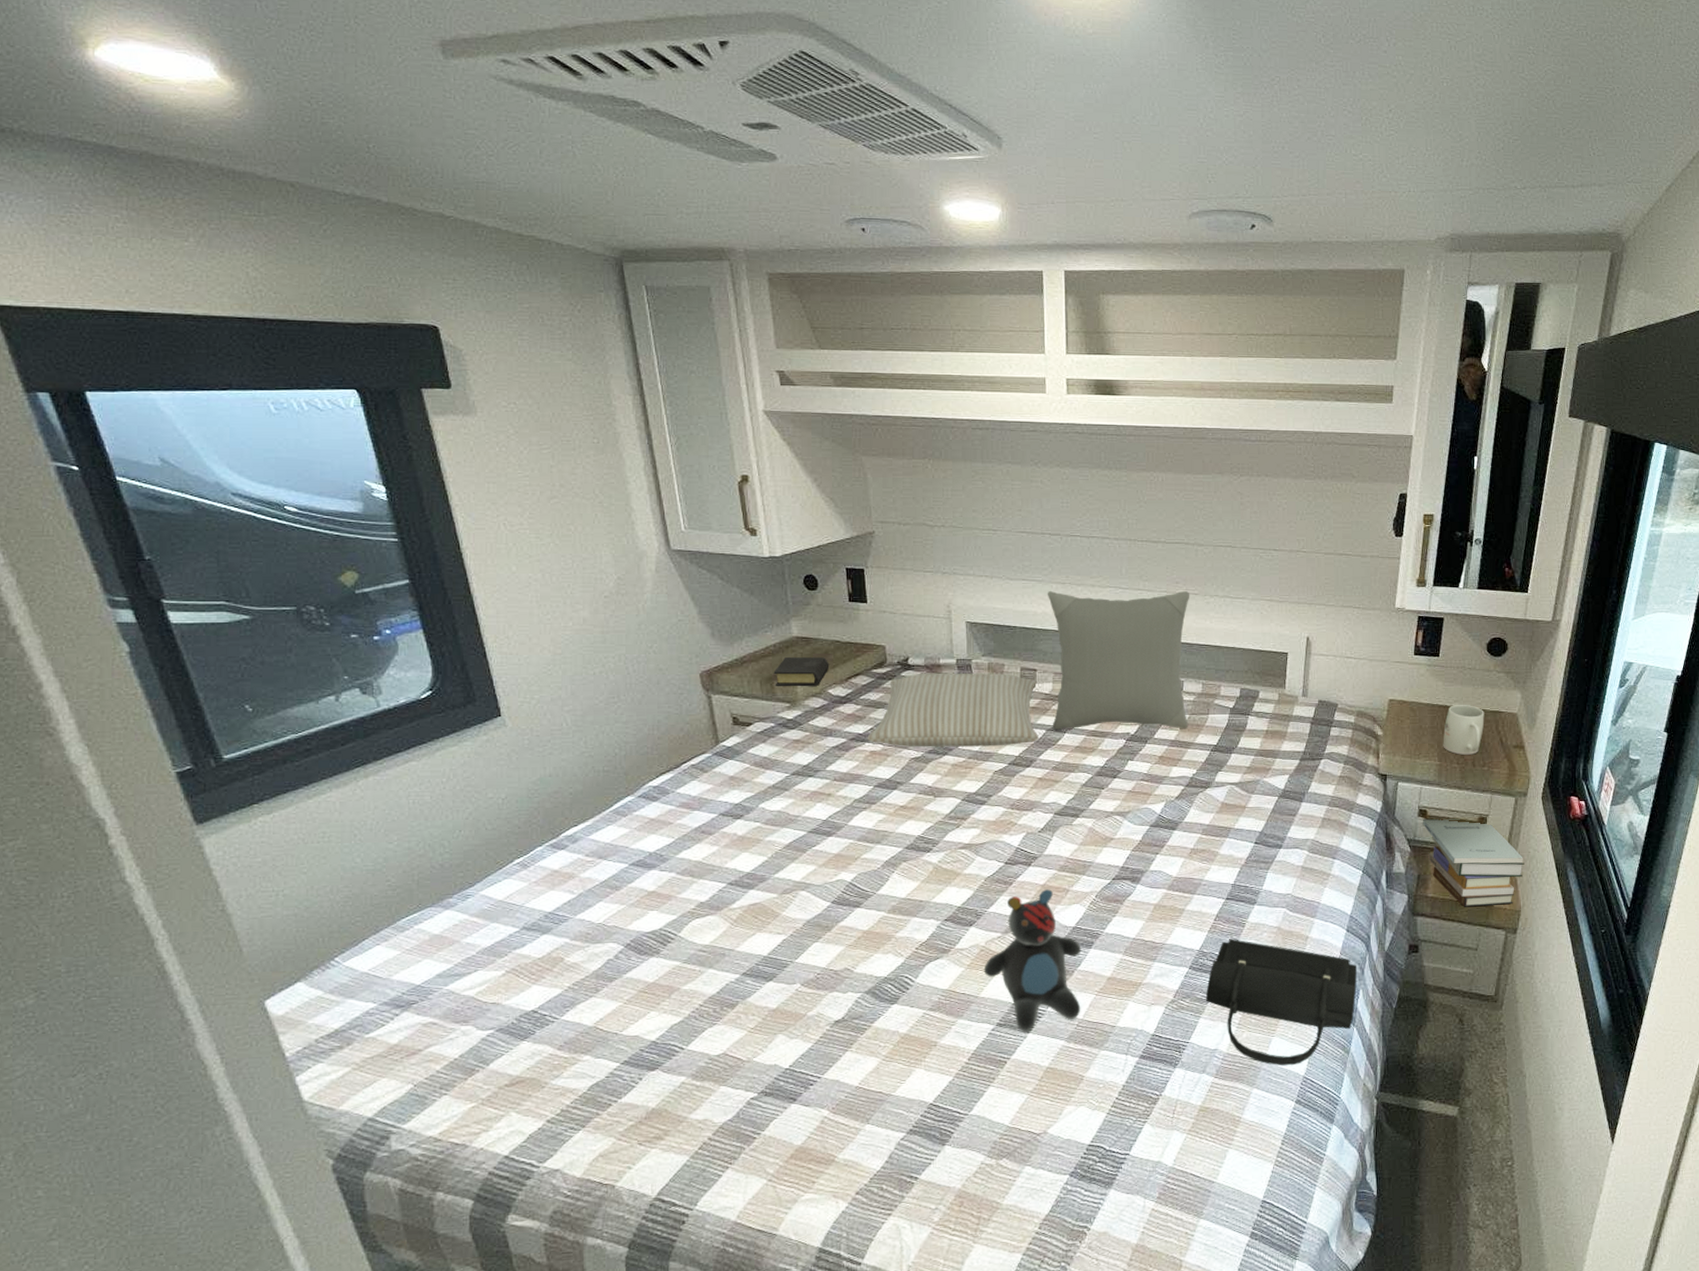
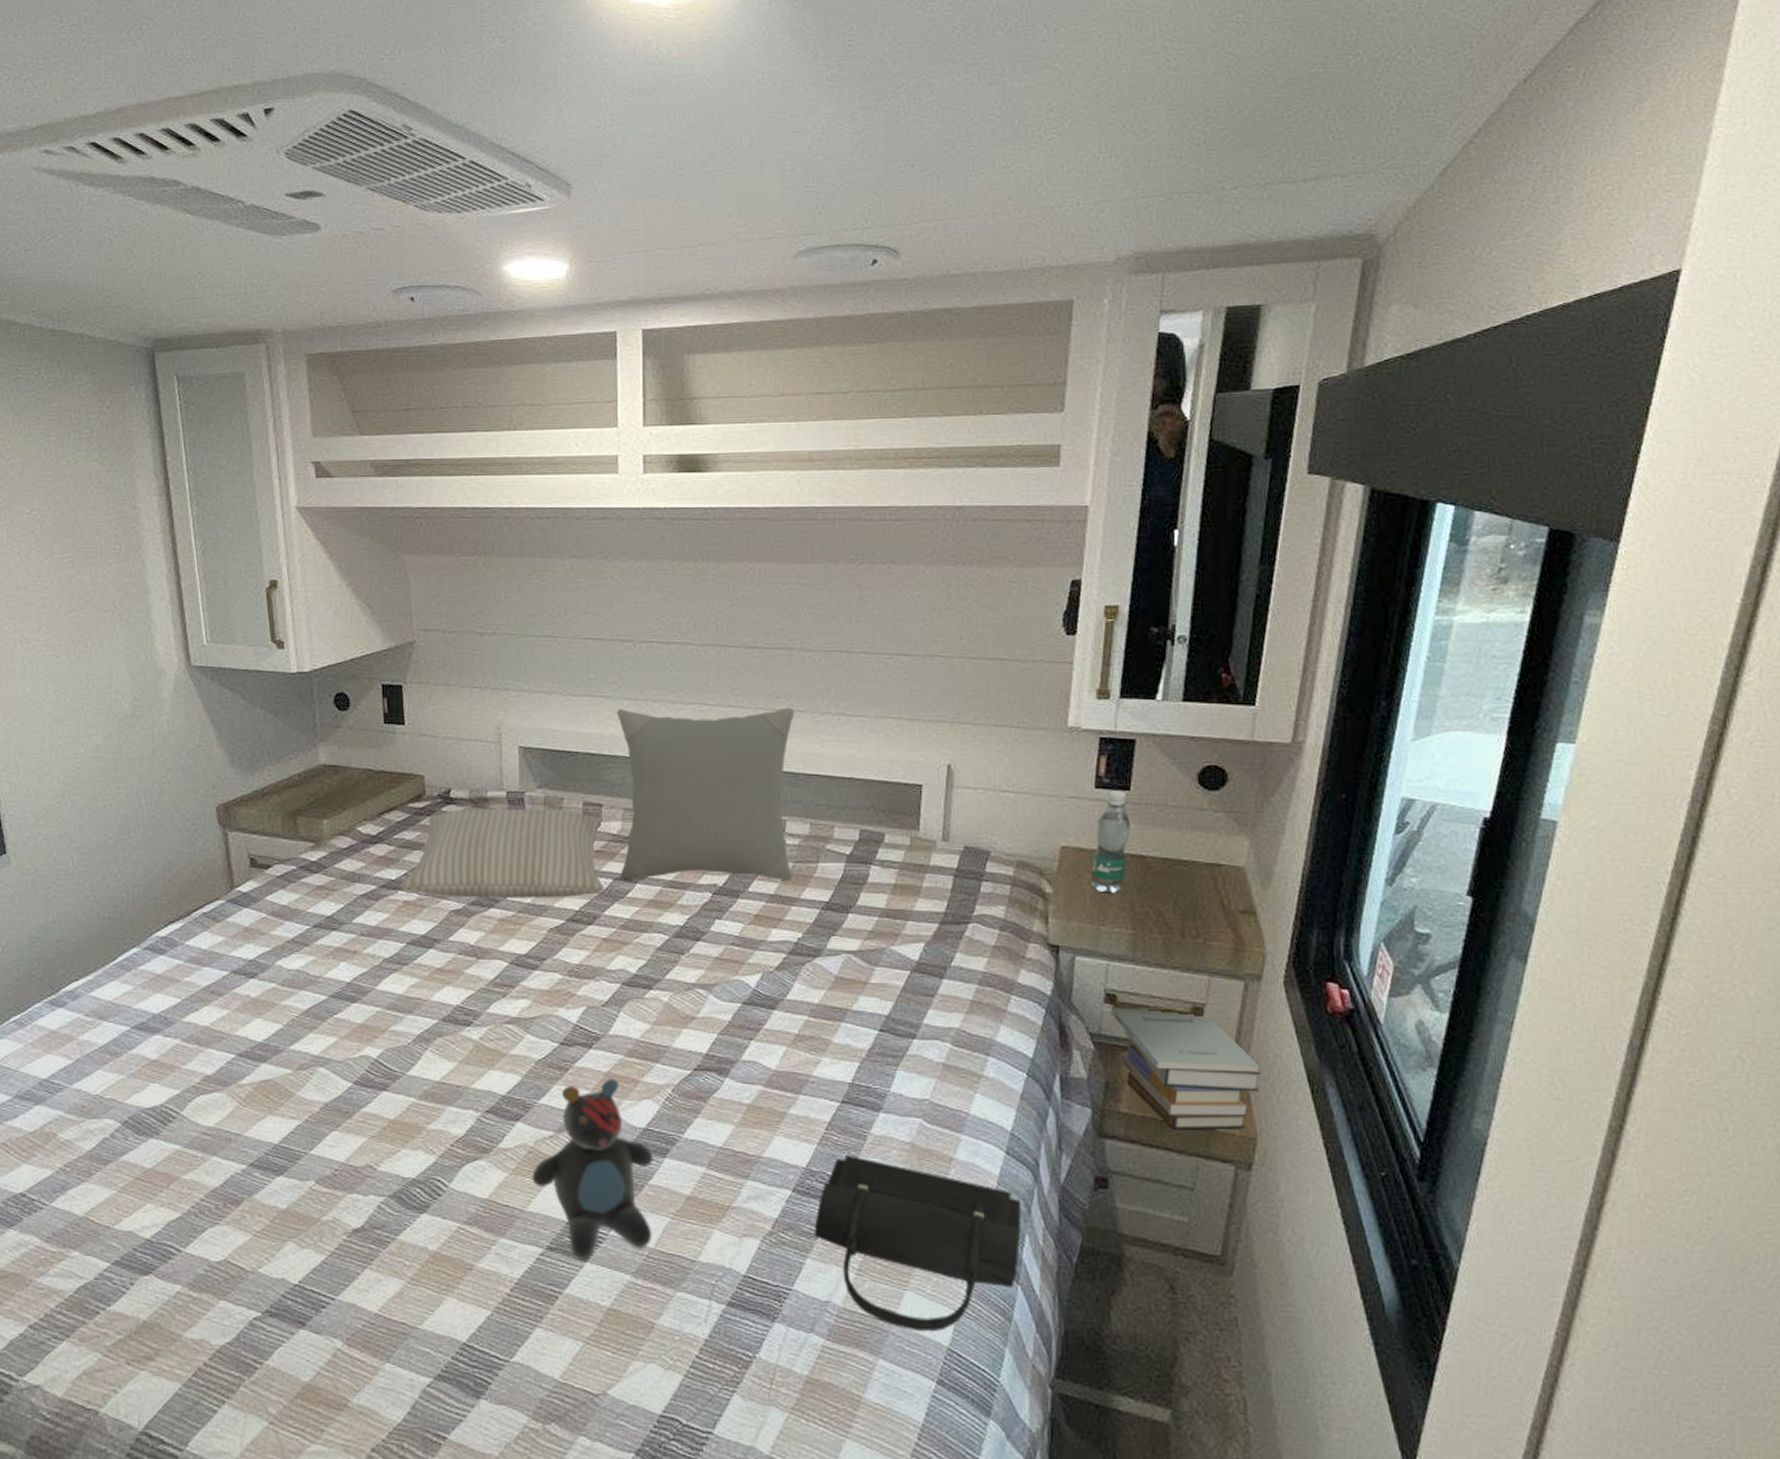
book: present [773,657,830,686] -> none [297,789,360,822]
bottle: none [1410,657,1439,734] -> present [1090,790,1131,893]
mug: present [1443,704,1485,755] -> none [1137,853,1197,922]

